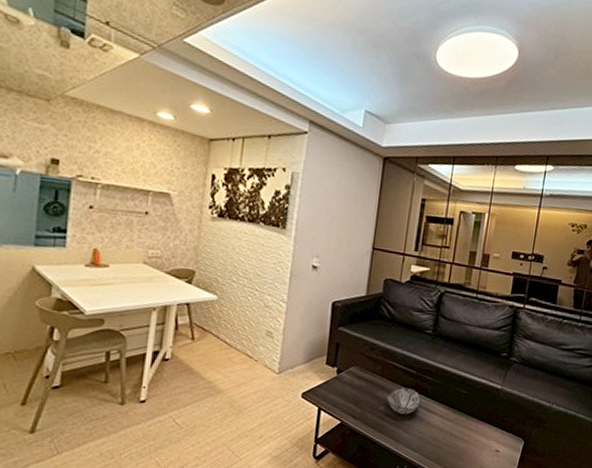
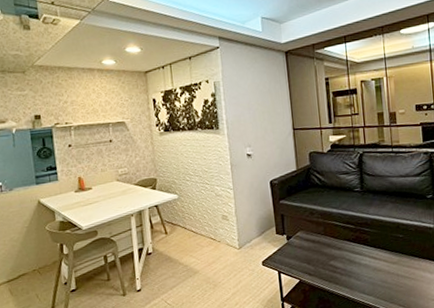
decorative bowl: present [387,388,422,415] -> none [334,241,365,266]

